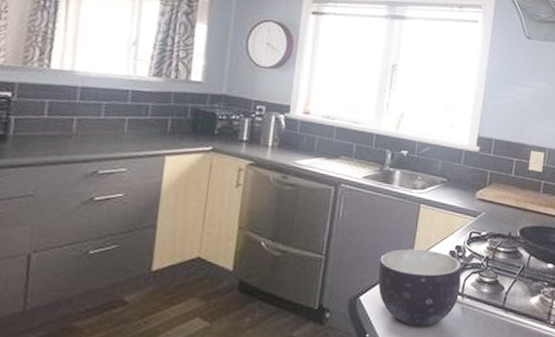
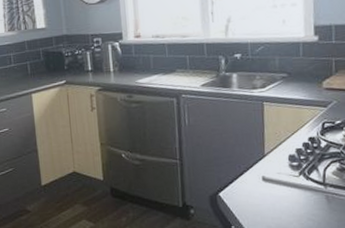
bowl: present [377,248,462,326] -> none [232,144,322,216]

